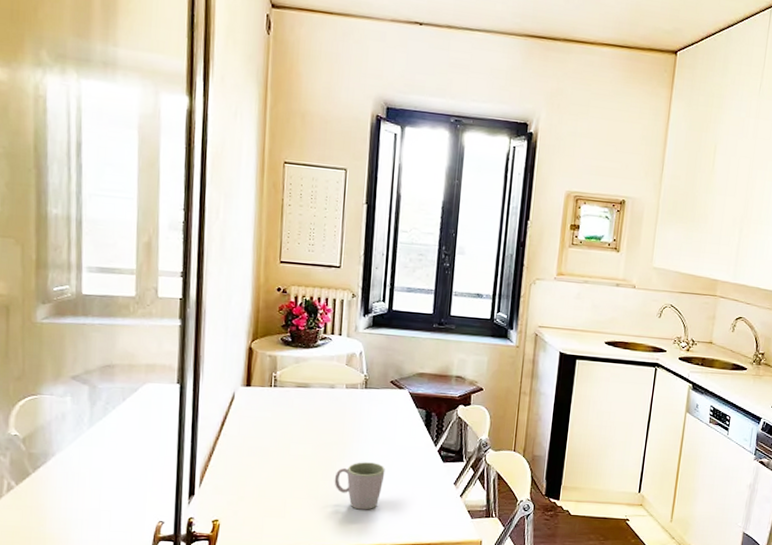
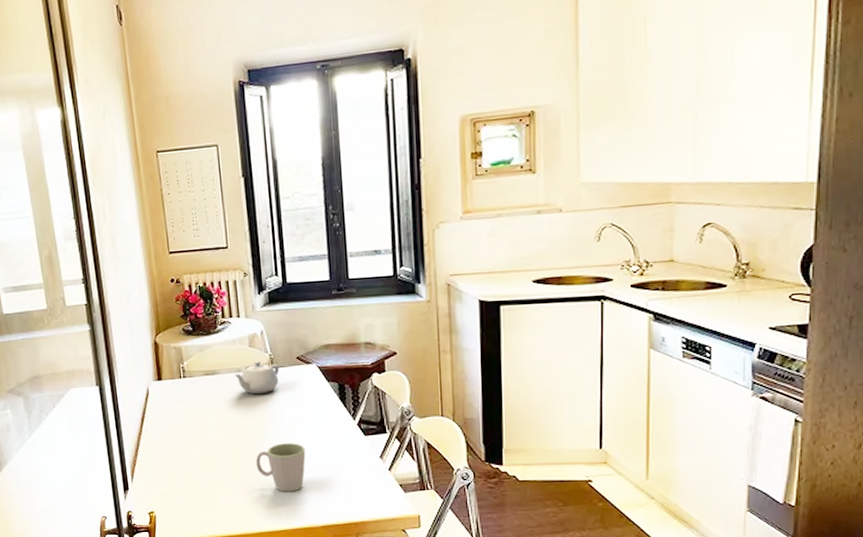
teapot: none [326,380,373,413] -> present [234,361,280,395]

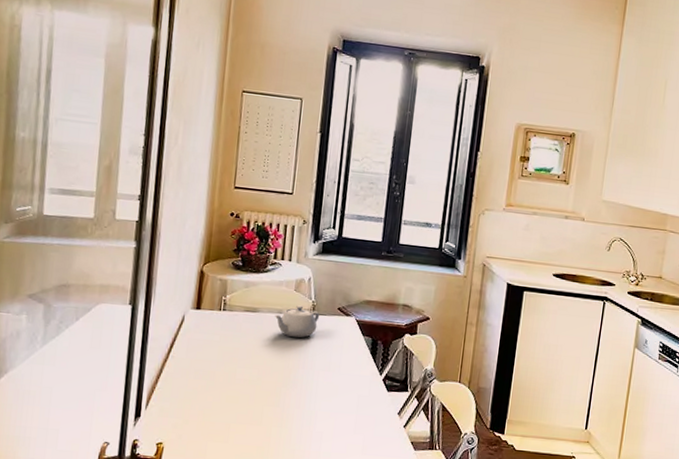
mug: present [255,443,306,492] -> none [278,388,330,438]

